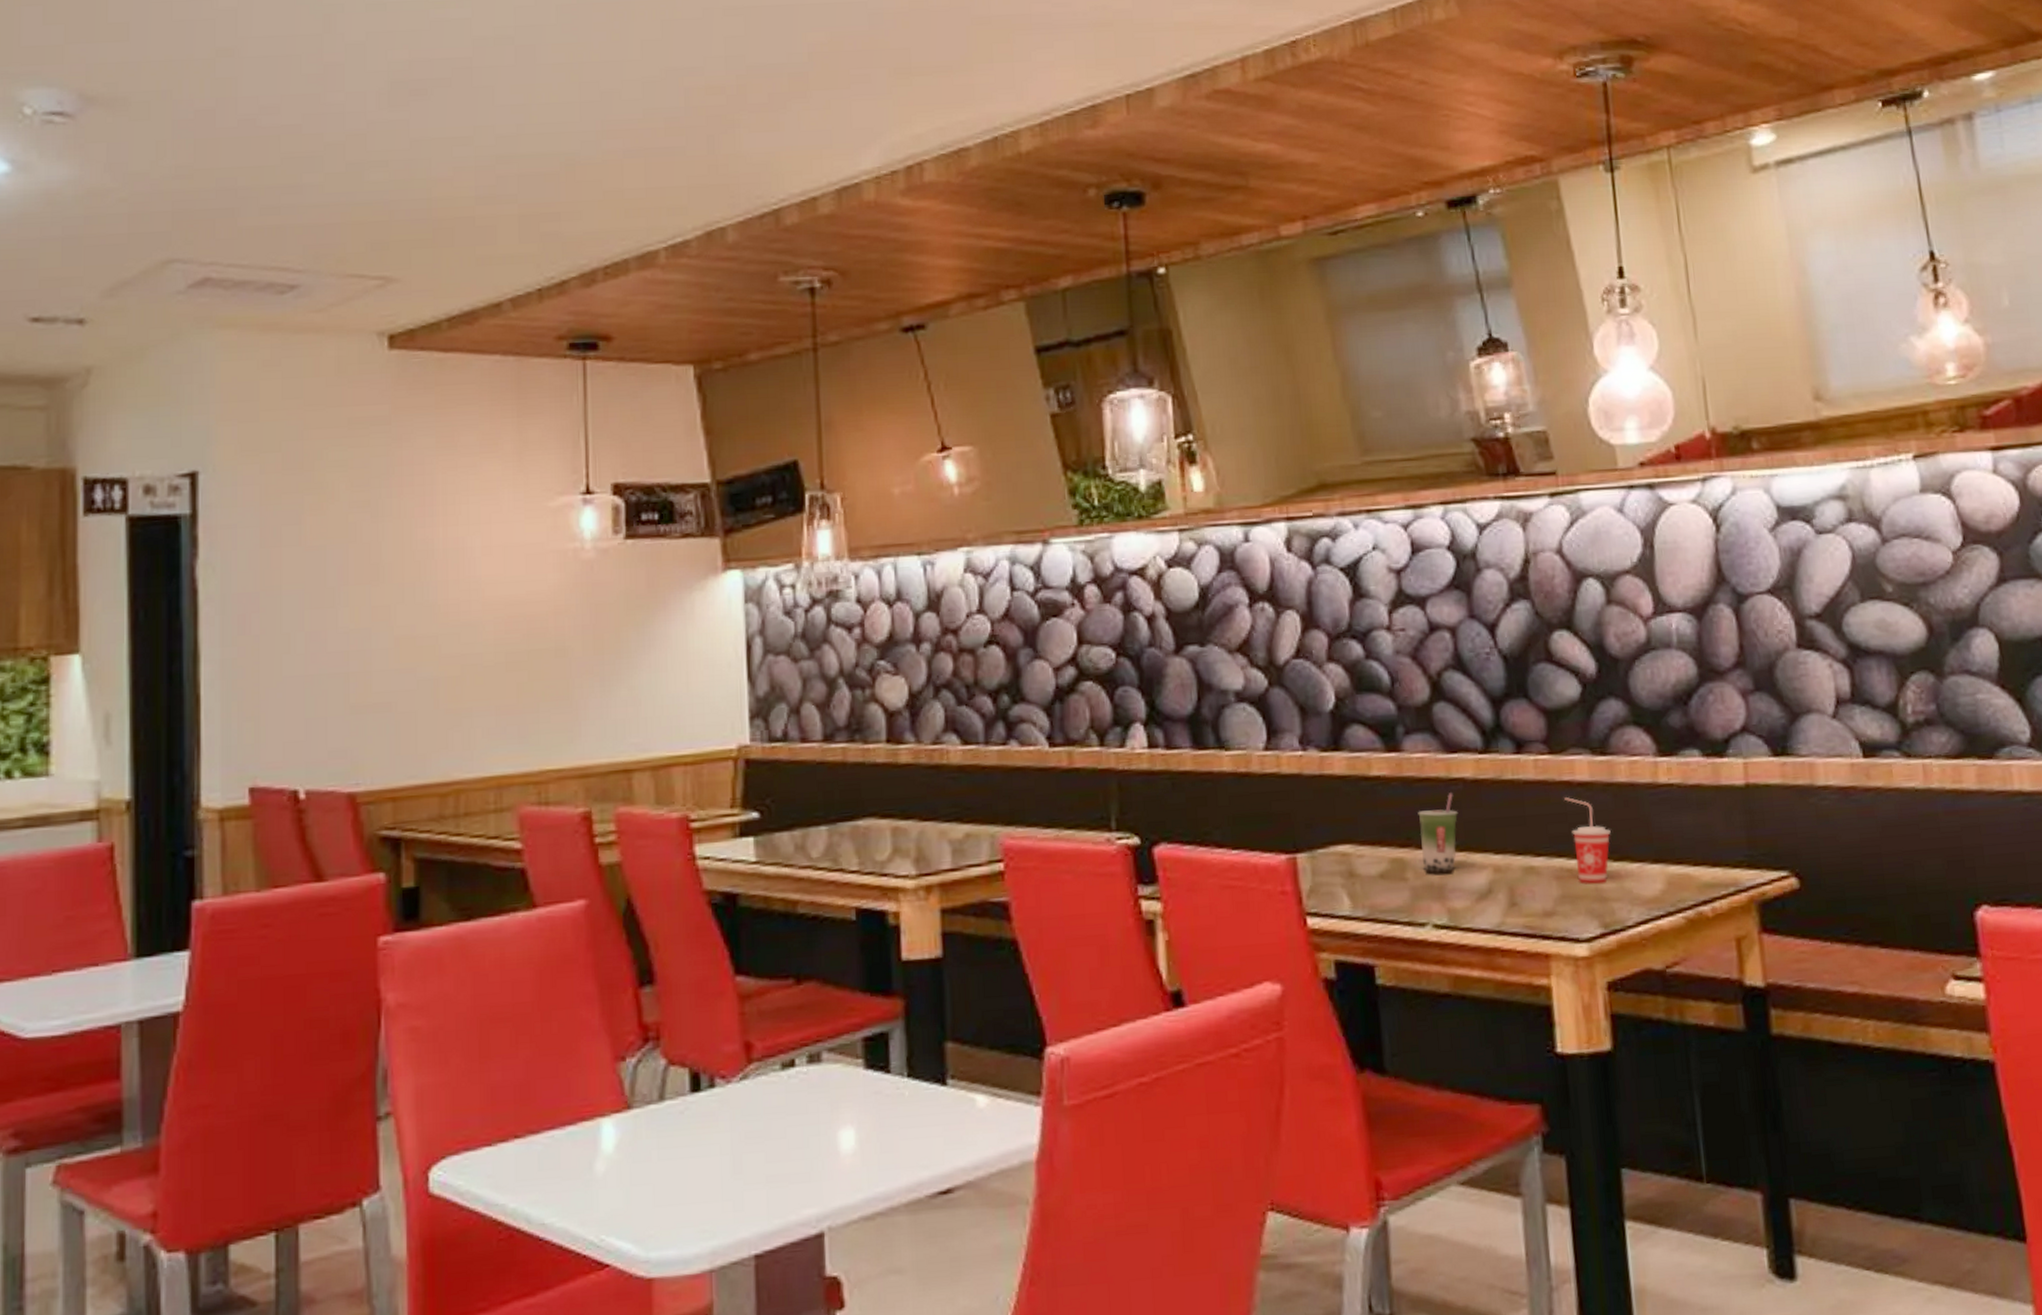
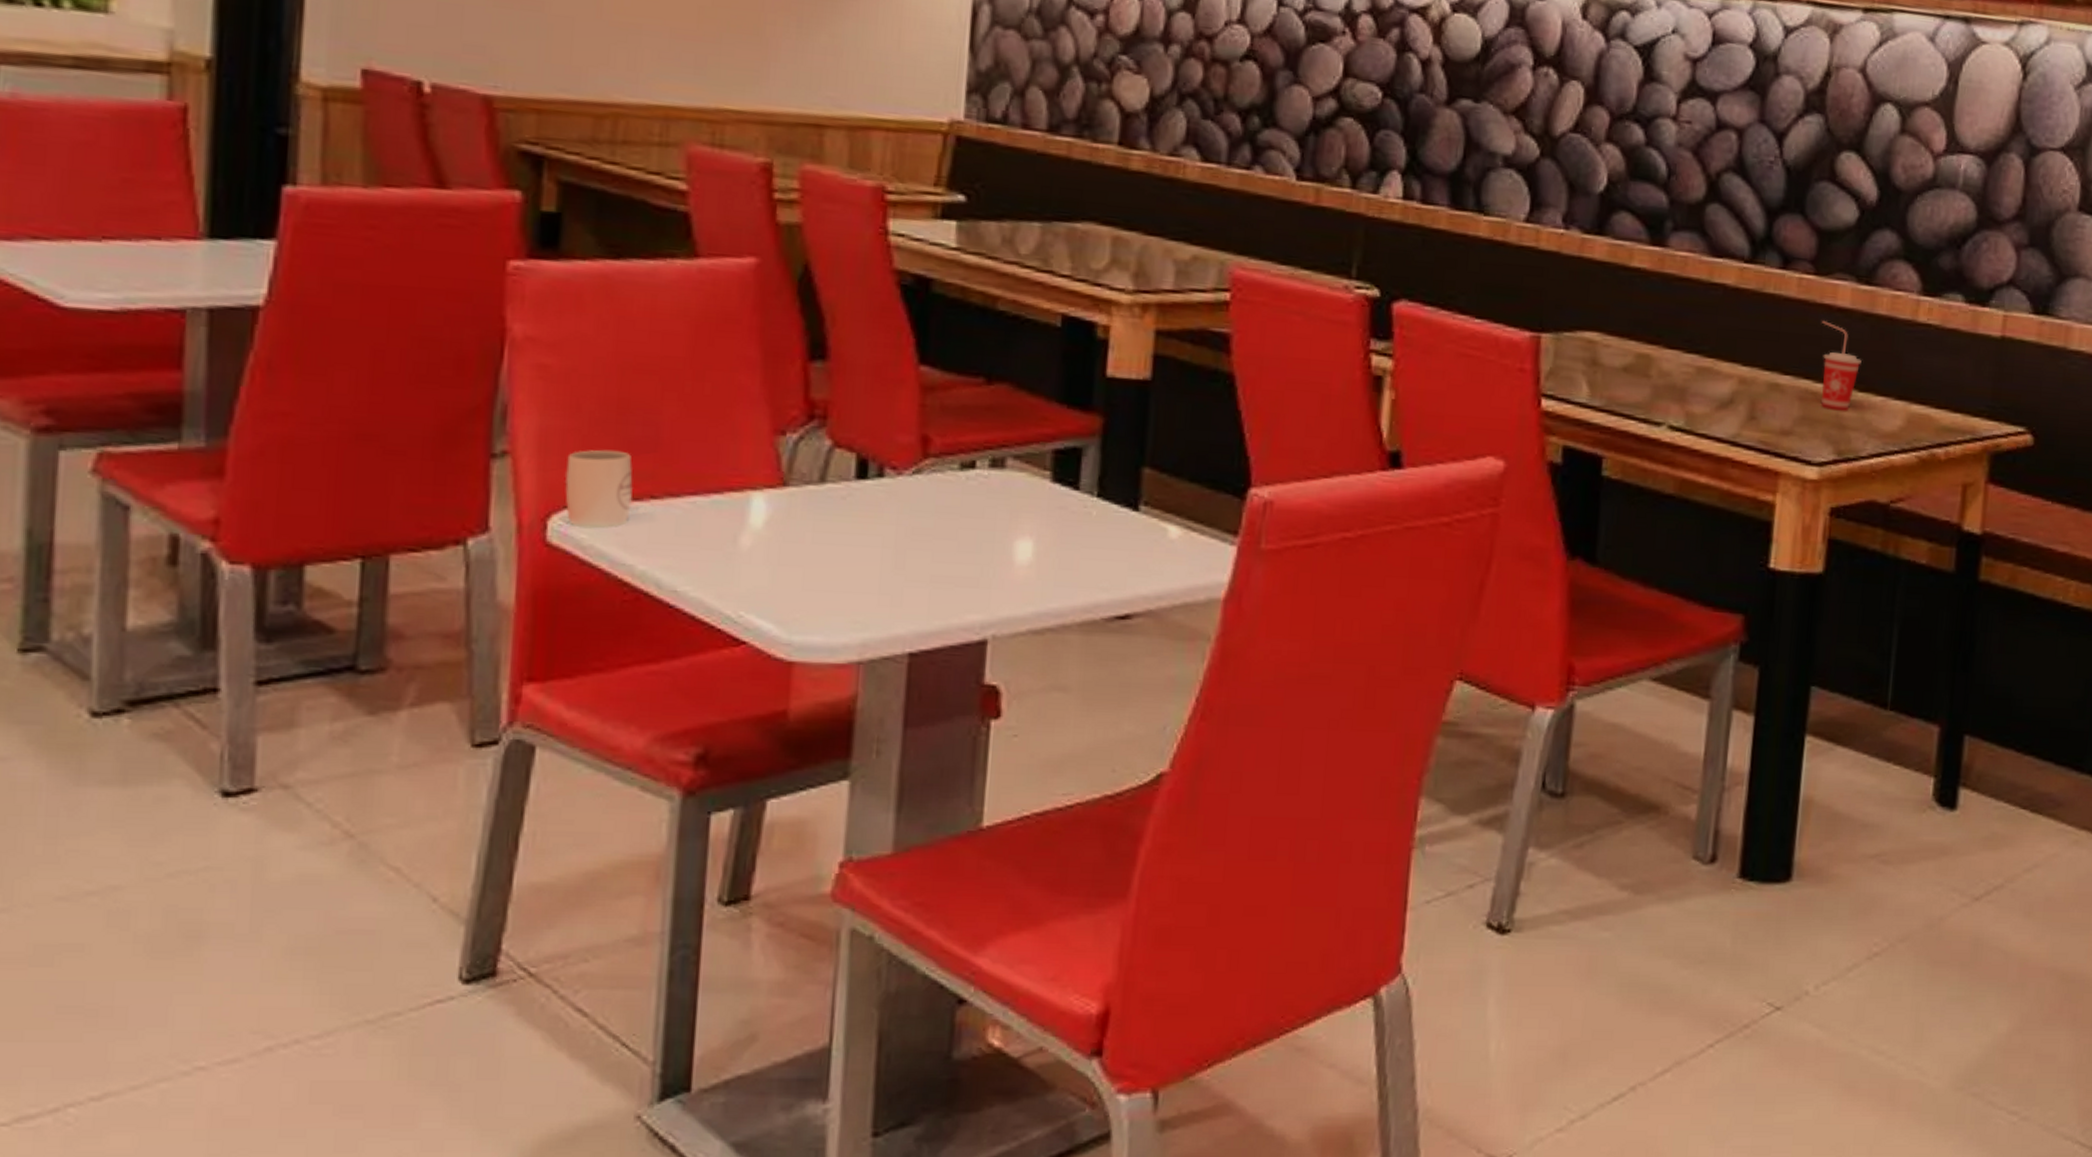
mug: none [440,1097,499,1176] -> present [564,449,633,529]
beverage cup: present [1418,793,1459,877] -> none [1668,297,1714,380]

